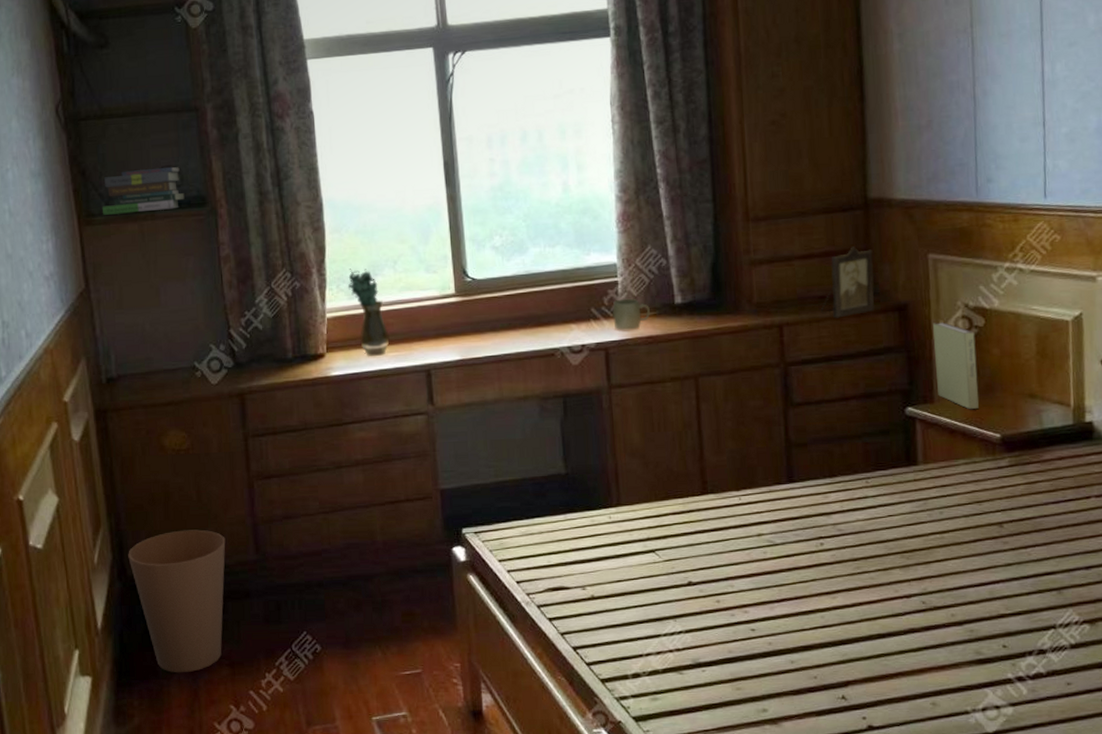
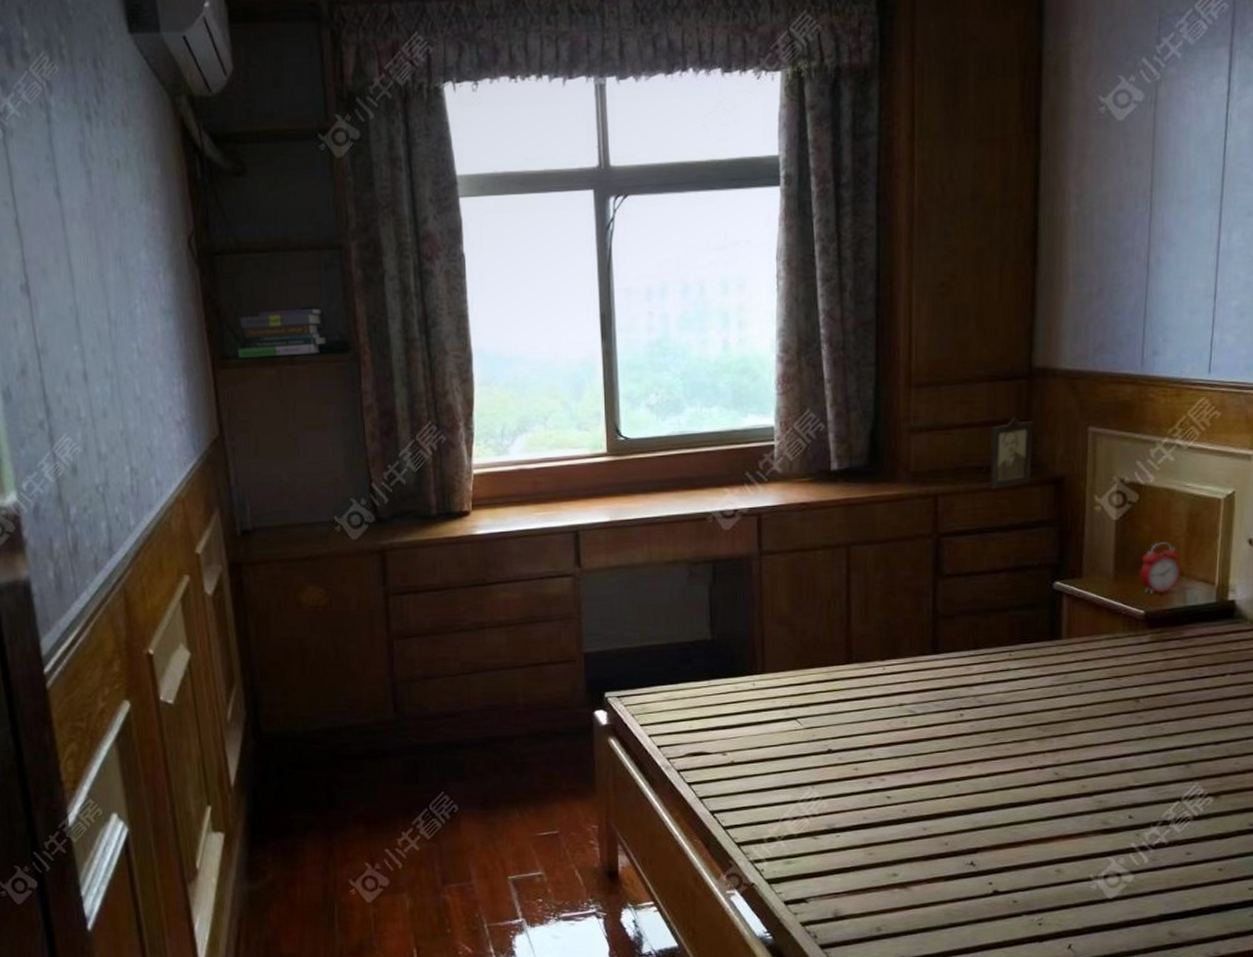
trash bin: present [128,529,226,673] -> none [262,688,364,831]
vase: present [347,269,390,357] -> none [495,423,538,516]
mug: present [612,298,650,331] -> none [767,463,805,497]
book: present [933,321,980,410] -> none [1087,496,1128,586]
alarm clock: none [991,365,1036,417] -> present [1139,542,1182,594]

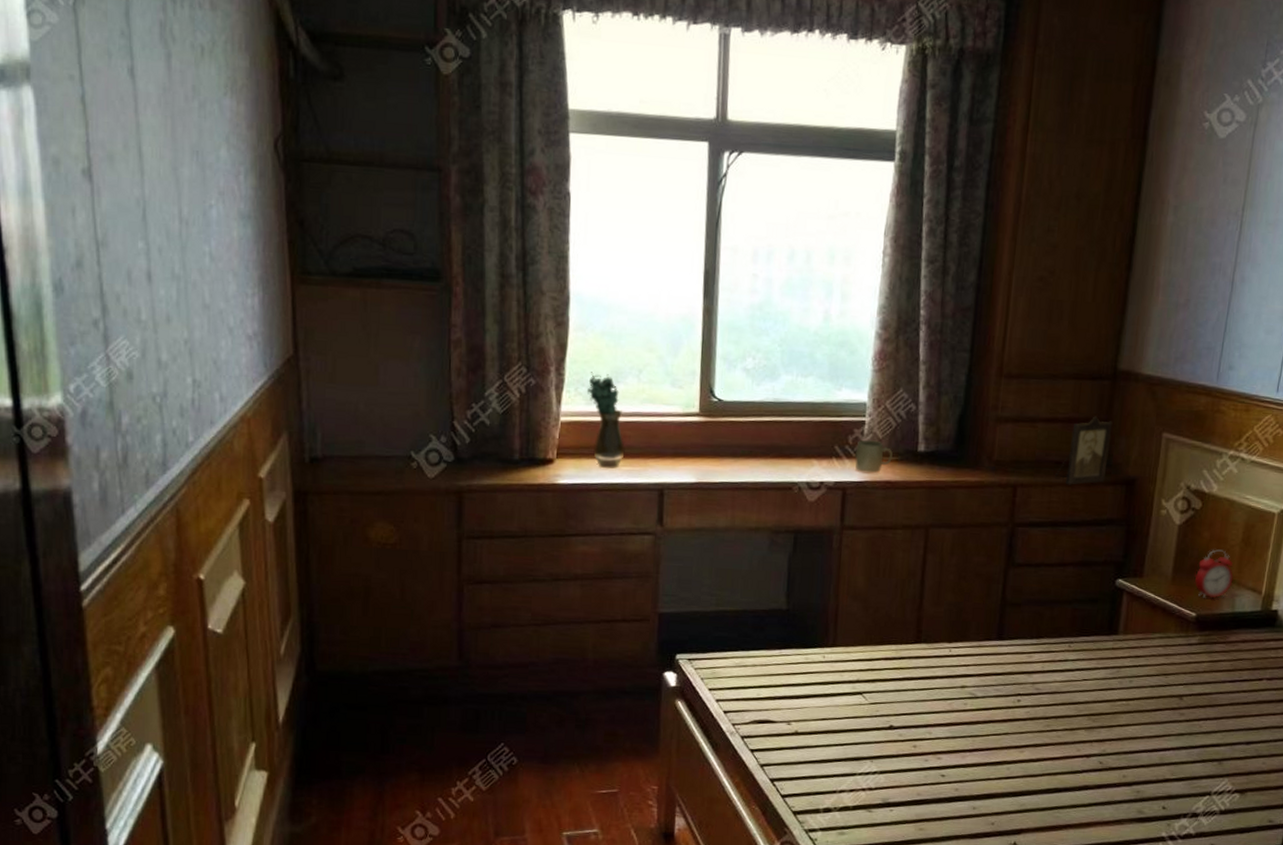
books: present [237,308,326,358] -> none [320,228,417,280]
vase: none [495,423,538,516] -> present [586,372,625,469]
mug: none [767,463,805,497] -> present [855,439,893,474]

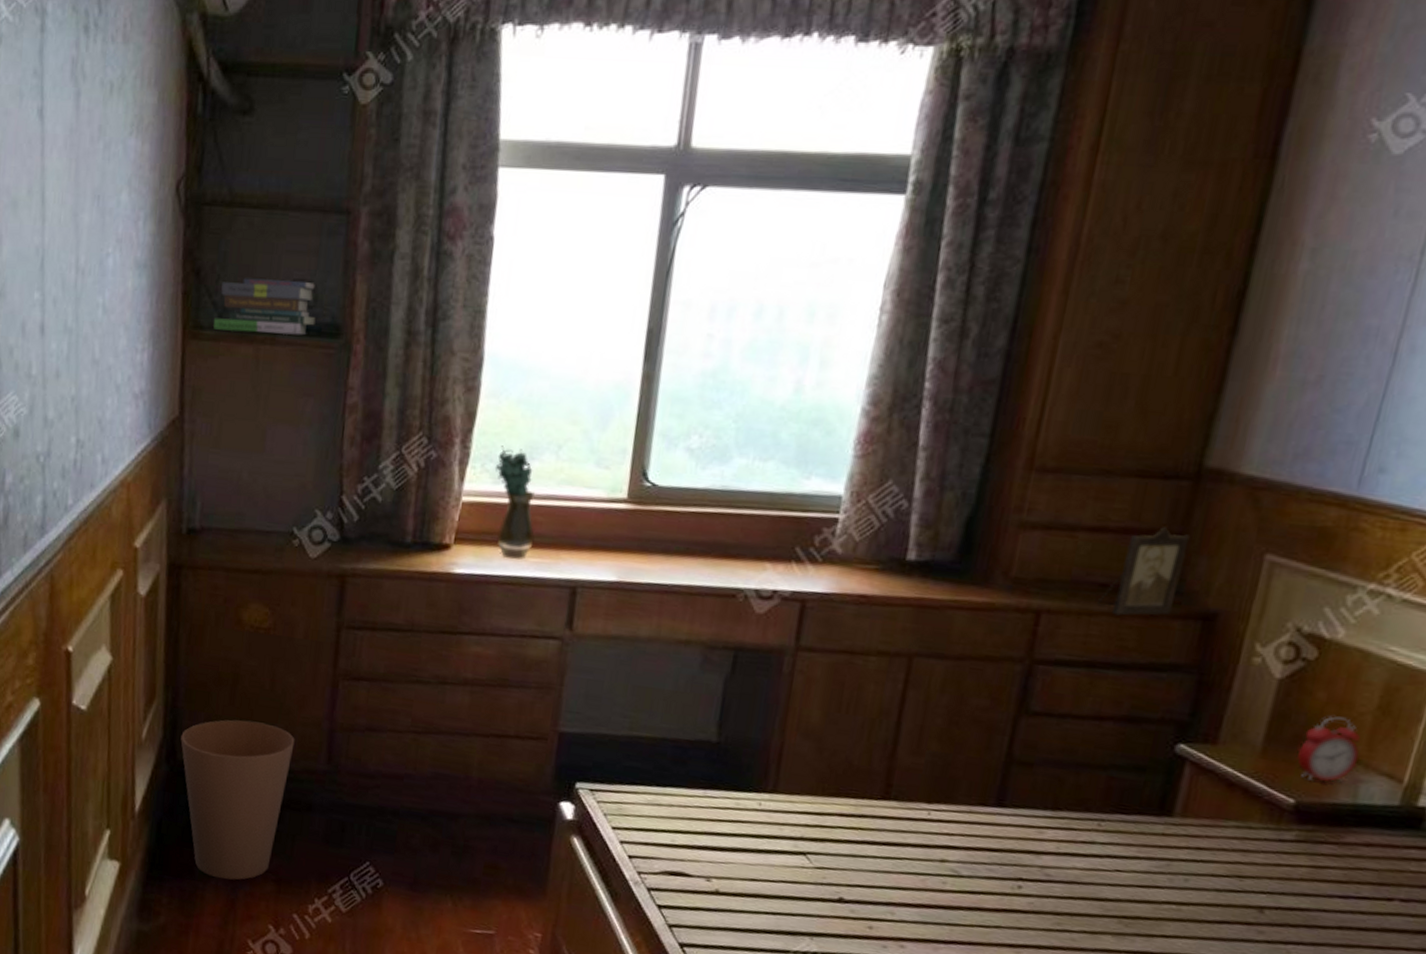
trash bin: none [319,628,427,775] -> present [180,719,295,880]
books: none [320,228,417,280] -> present [212,278,316,336]
mug: present [855,439,893,474] -> none [820,541,872,585]

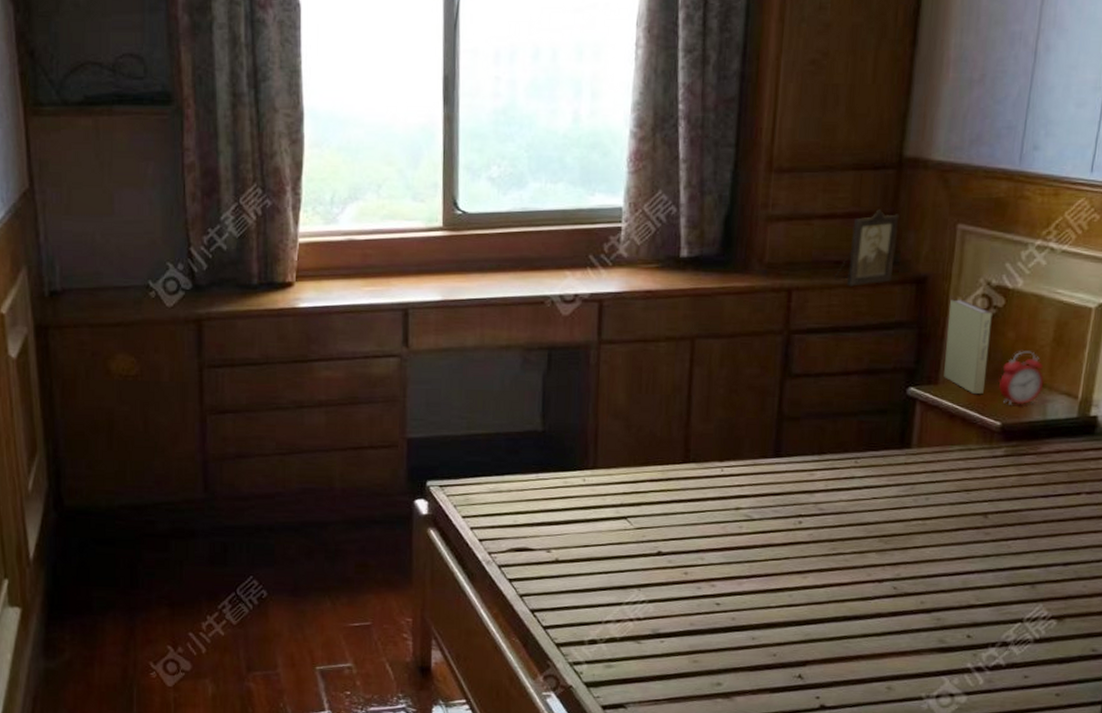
trash bin: present [180,719,295,880] -> none [65,462,172,610]
books: present [212,278,316,336] -> none [51,54,147,106]
vase: present [494,445,535,560] -> none [324,189,366,290]
book: none [1225,644,1300,764] -> present [944,298,993,395]

